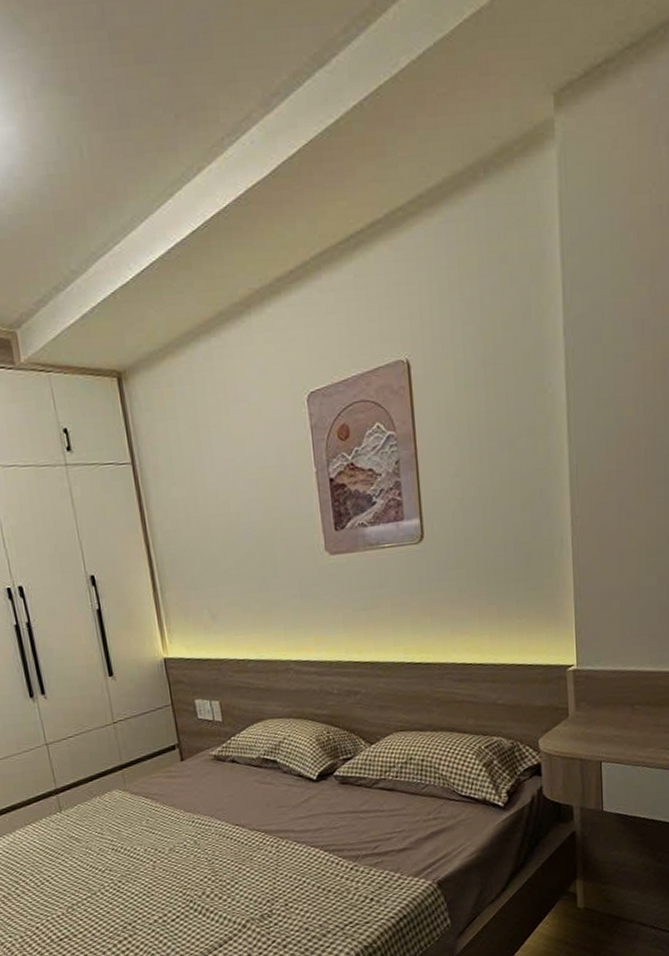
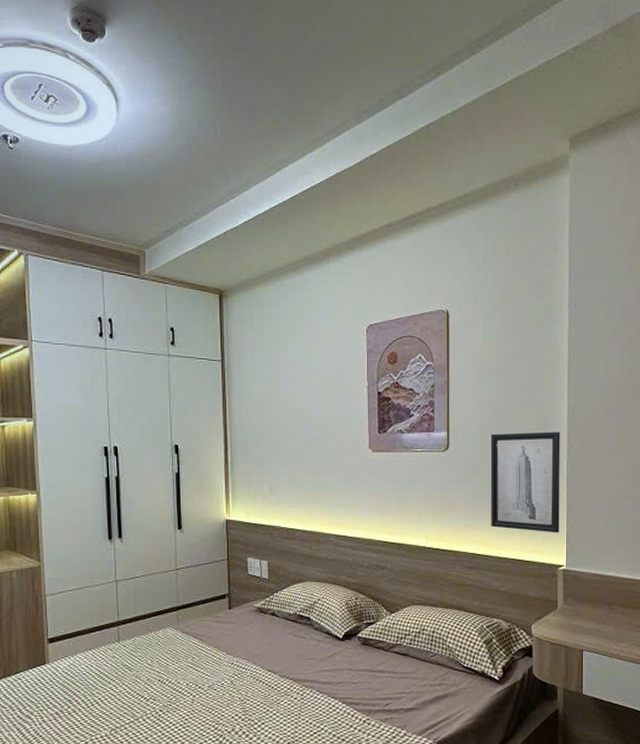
wall art: none [474,500,566,630] -> present [490,431,560,533]

